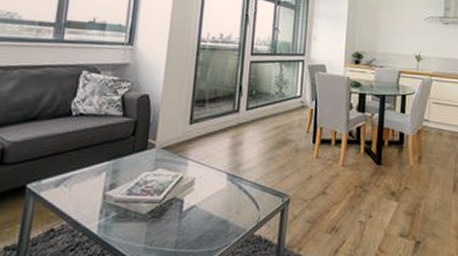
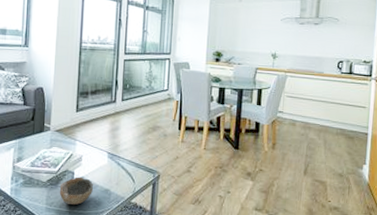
bowl: none [163,205,209,242] -> present [59,176,94,205]

